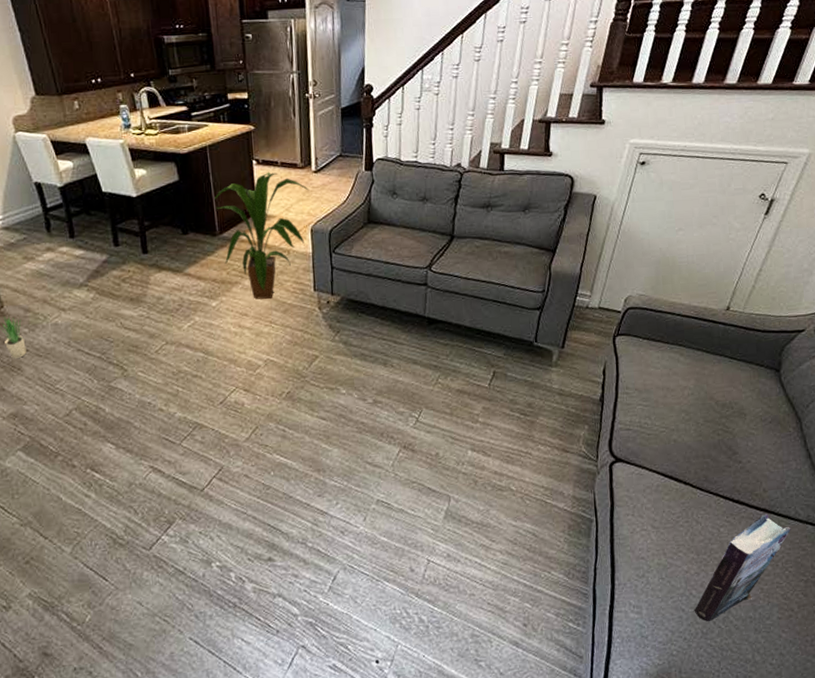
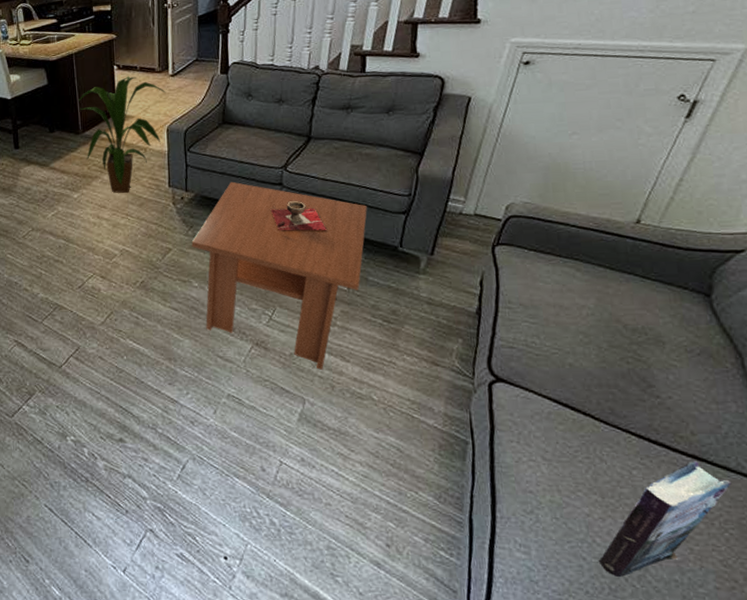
coffee table: none [338,283,506,467] -> present [191,181,367,370]
decorative bowl: none [416,301,469,332] -> present [270,201,327,231]

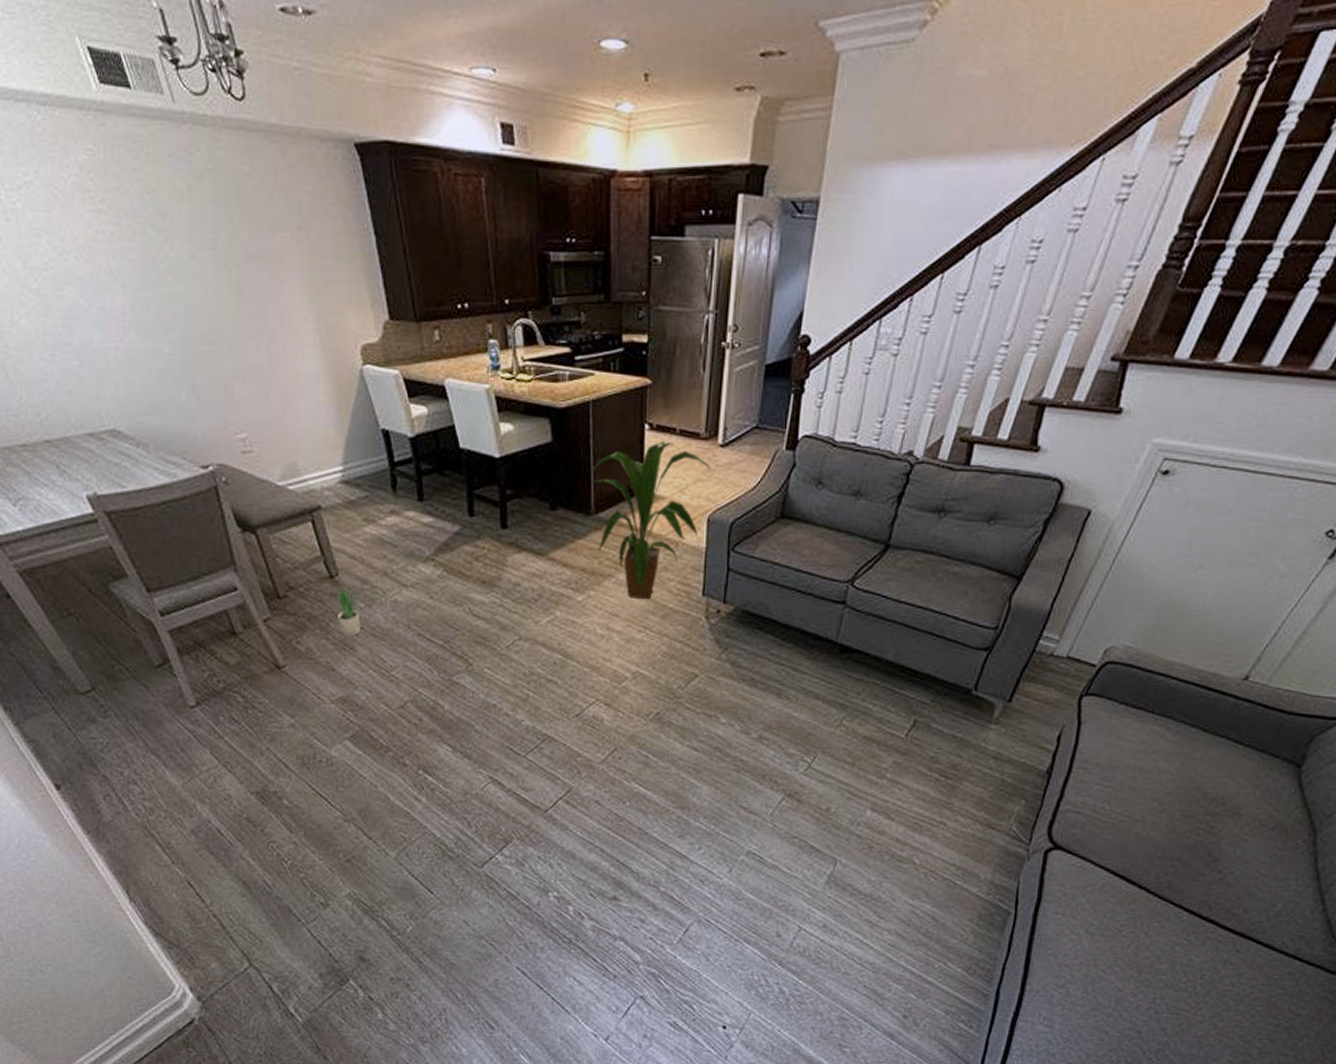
coffee table: present [191,181,367,370] -> none [723,594,944,828]
decorative bowl: present [270,201,327,231] -> none [826,625,892,665]
hardback book: present [598,460,732,578] -> none [1120,938,1271,1052]

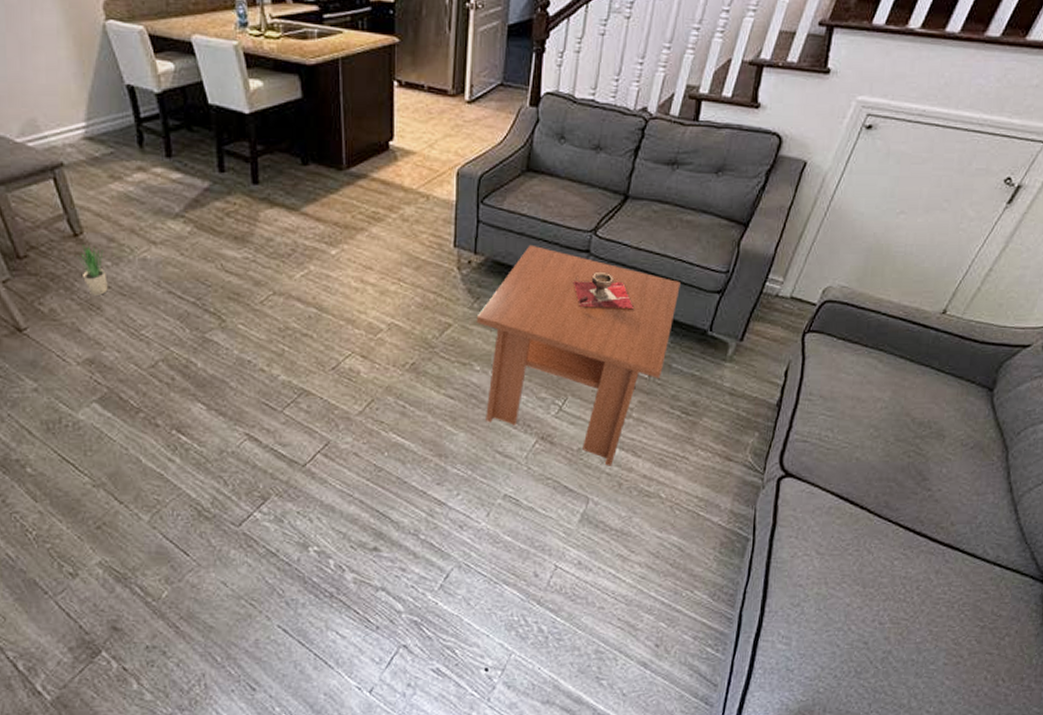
house plant: present [593,440,712,599] -> none [344,97,460,251]
coffee table: none [723,594,944,828] -> present [476,244,680,466]
decorative bowl: none [826,625,892,665] -> present [573,273,634,310]

